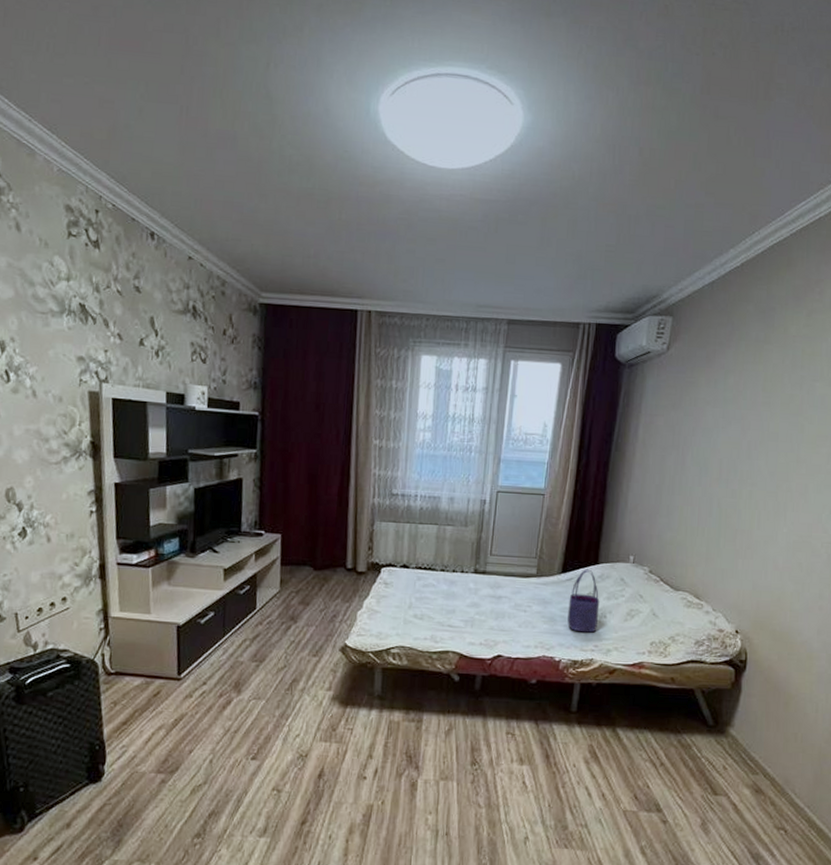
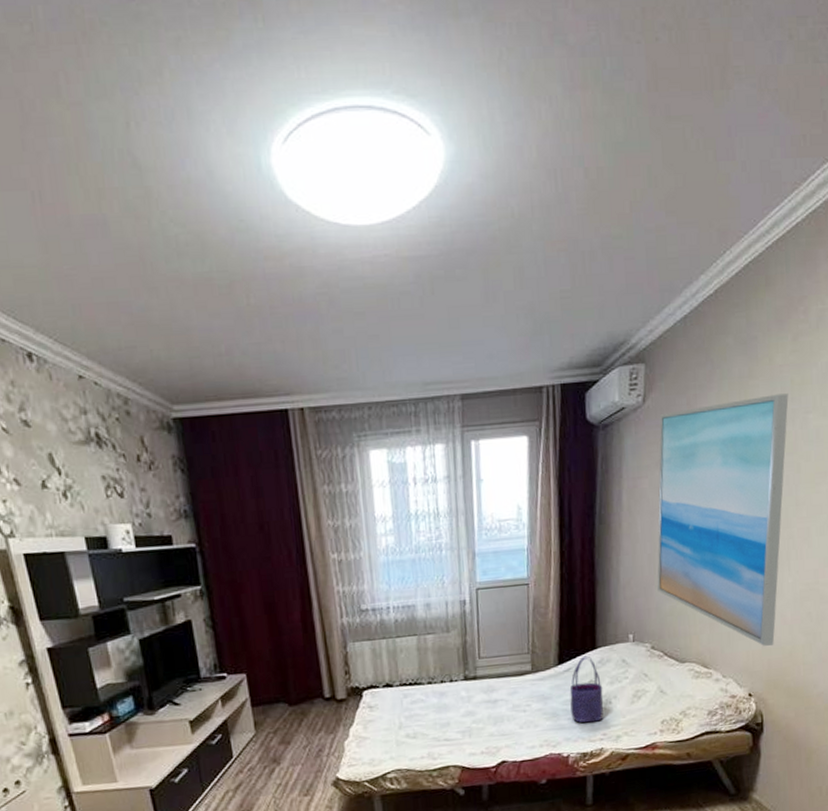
wall art: none [661,360,799,589] -> present [657,393,789,646]

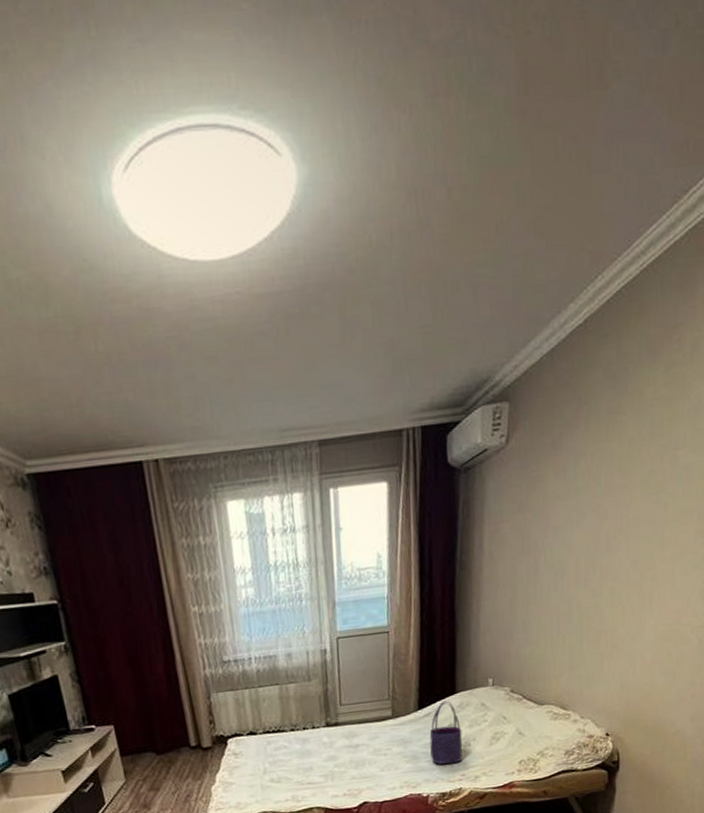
wall art: present [657,393,789,646] -> none [517,429,658,687]

